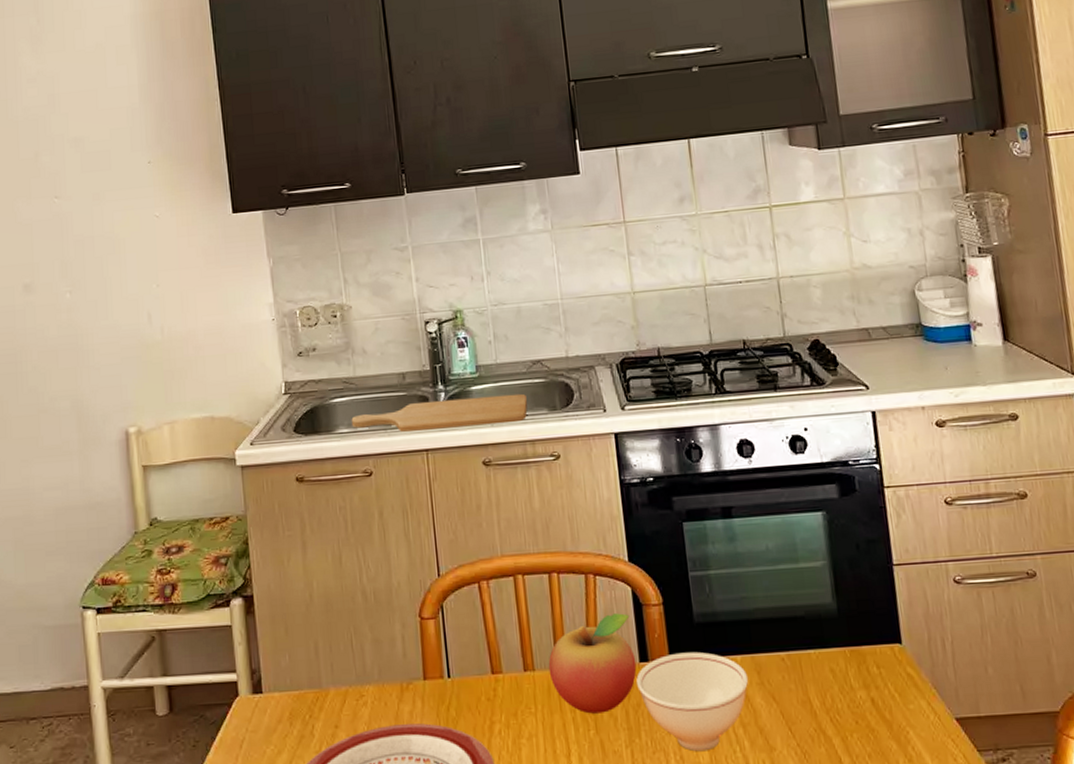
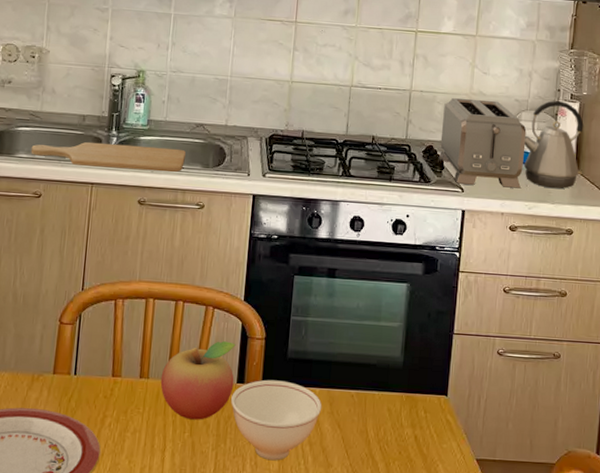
toaster: none [822,272,939,380] -> present [438,98,527,189]
kettle: none [931,257,1015,367] -> present [524,100,584,189]

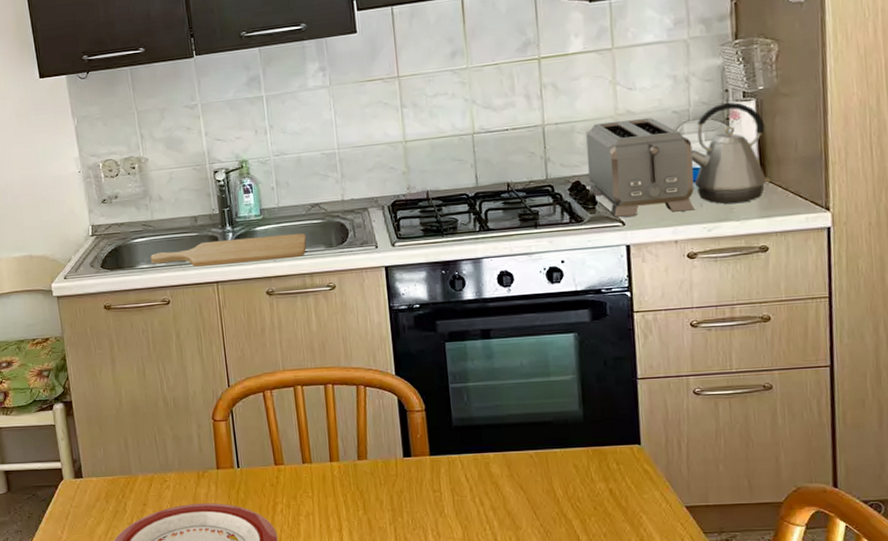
fruit: present [160,341,236,420] -> none [323,417,401,498]
bowl: present [231,379,322,461] -> none [400,449,500,529]

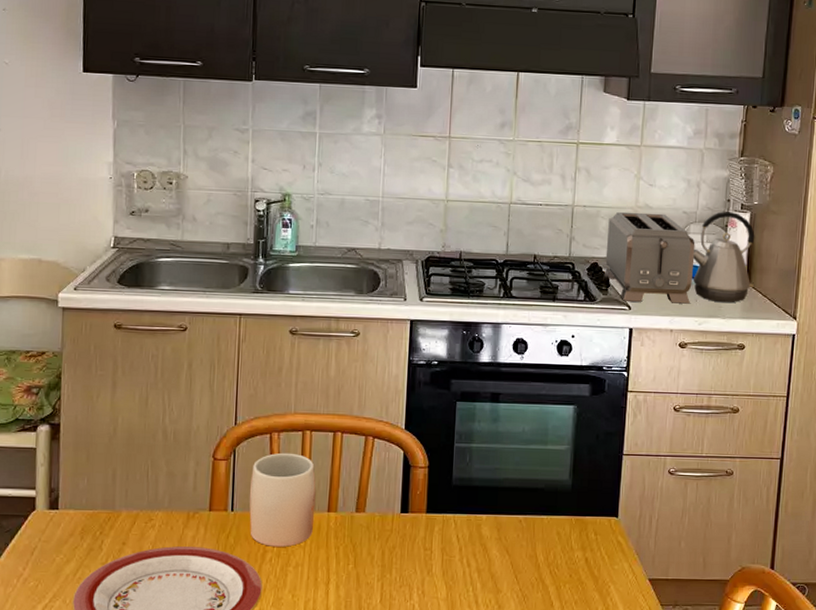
chopping board: present [150,233,307,267] -> none [173,271,339,300]
mug: none [250,408,318,498] -> present [249,452,316,547]

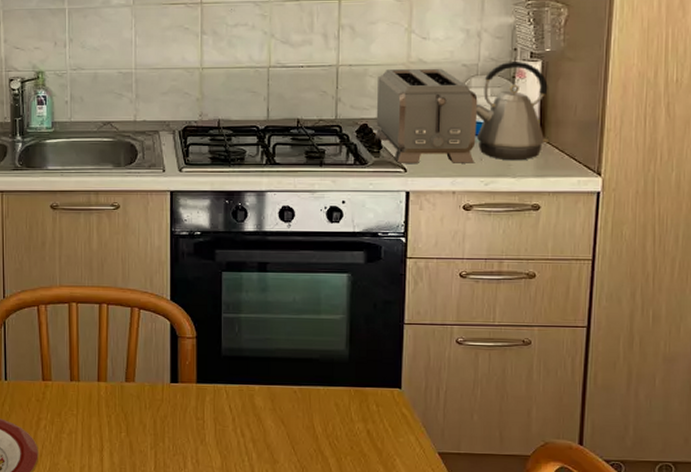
mug: present [249,452,316,547] -> none [21,324,85,415]

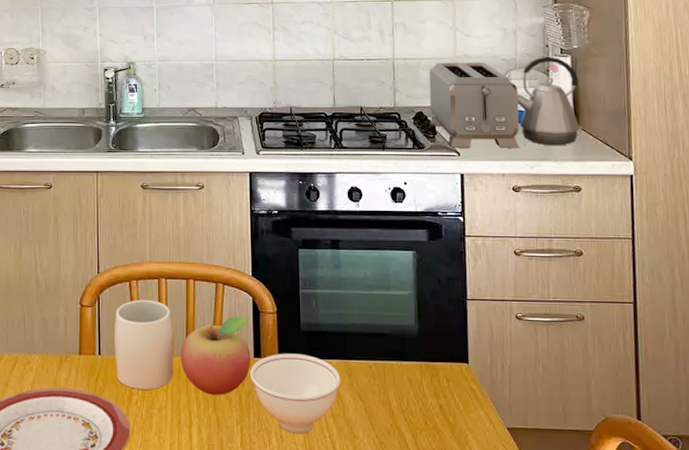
mug: none [21,324,85,415] -> present [114,299,174,390]
fruit: none [91,341,167,420] -> present [180,317,251,395]
bowl: none [166,378,263,458] -> present [250,353,341,434]

